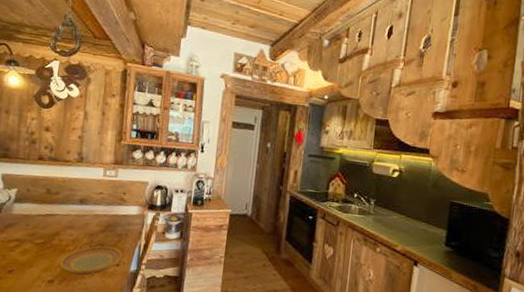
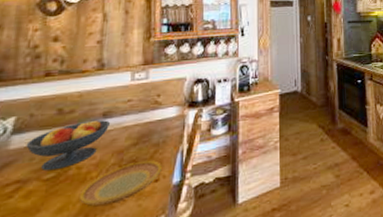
fruit bowl: none [23,202,85,238] -> present [25,118,110,171]

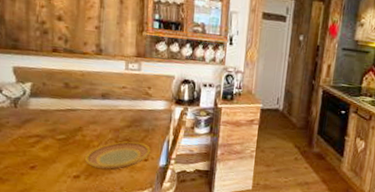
fruit bowl: present [25,118,110,171] -> none [41,97,107,134]

